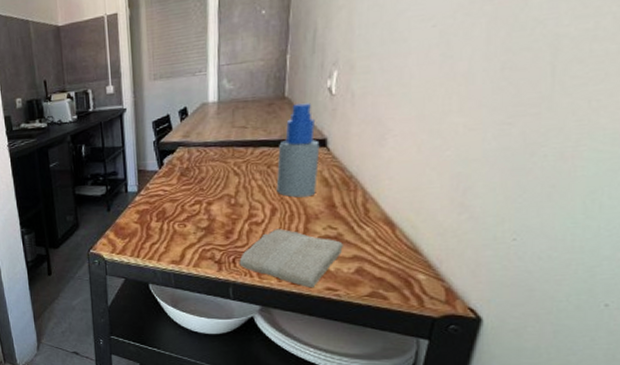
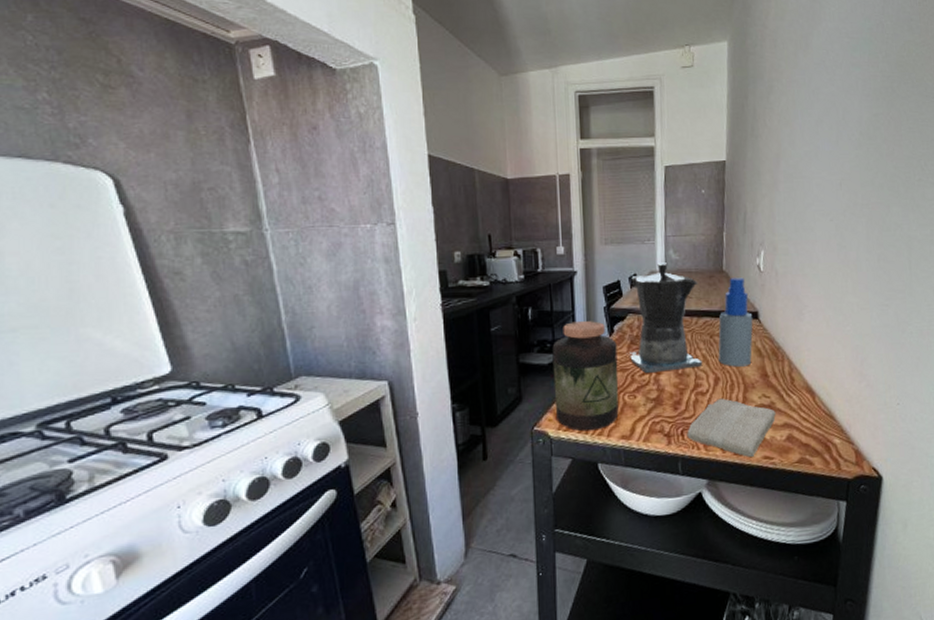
jar: none [104,155,169,255] -> present [552,321,619,431]
coffee maker: none [179,93,258,203] -> present [630,263,703,373]

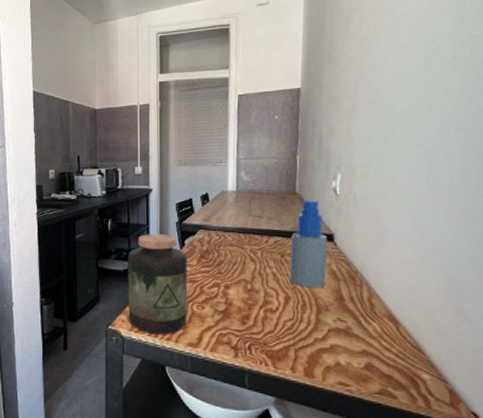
coffee maker: present [630,263,703,373] -> none [199,183,273,286]
washcloth: present [687,398,776,458] -> none [255,317,352,382]

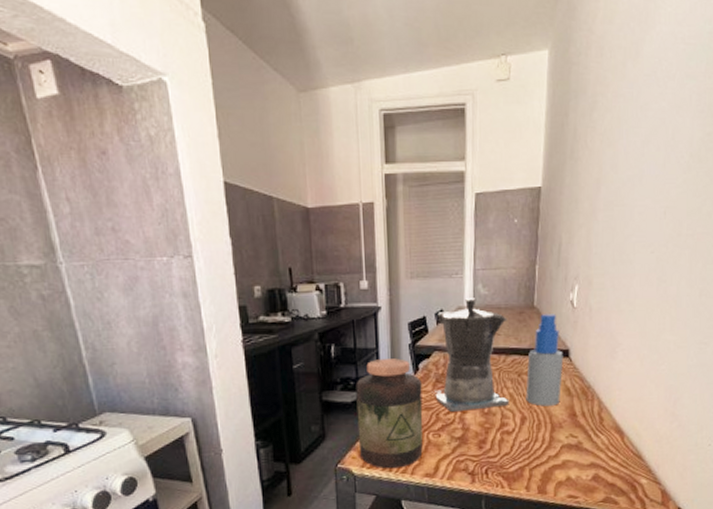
coffee maker: none [199,183,273,286] -> present [435,298,510,412]

